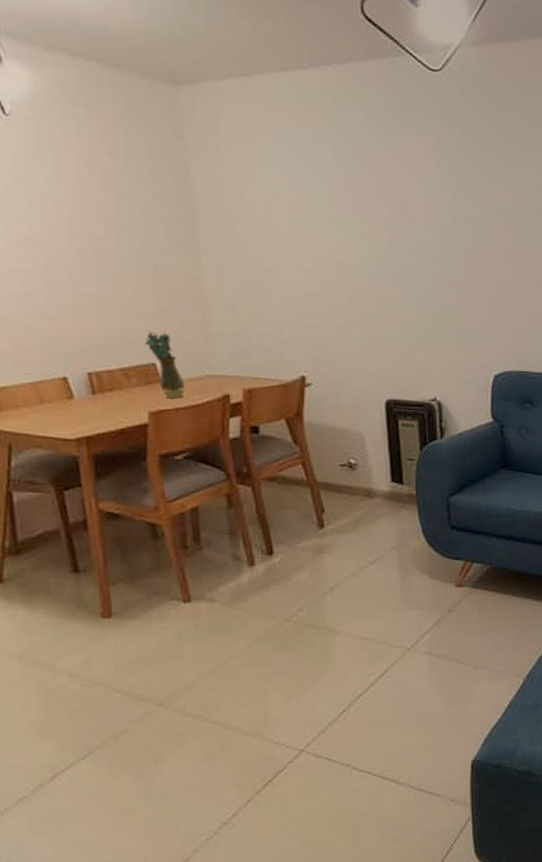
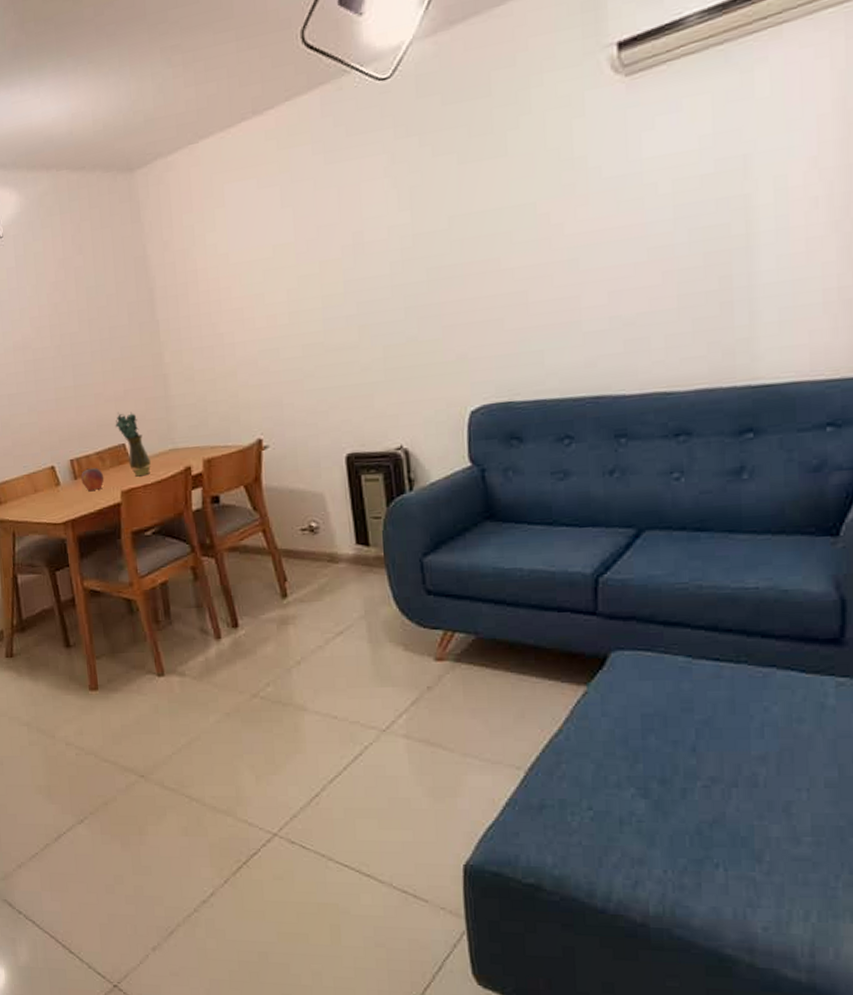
fruit: none [100,384,129,409] -> present [81,468,104,492]

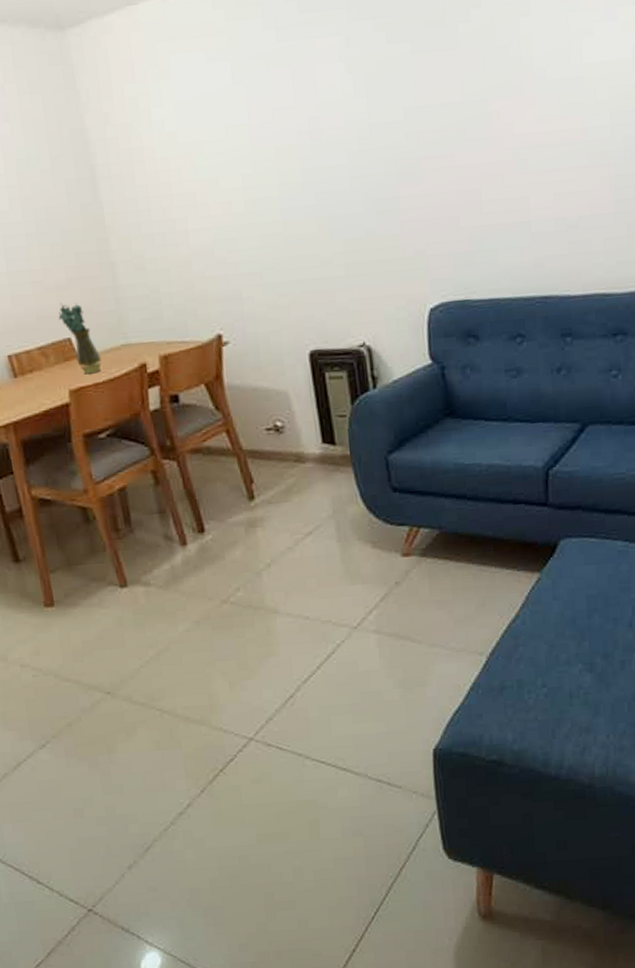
fruit: present [81,468,104,492] -> none [21,364,49,391]

